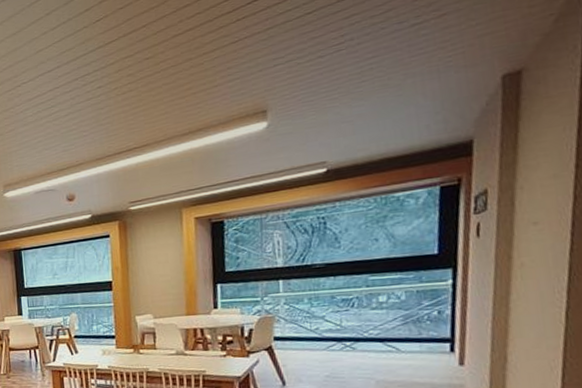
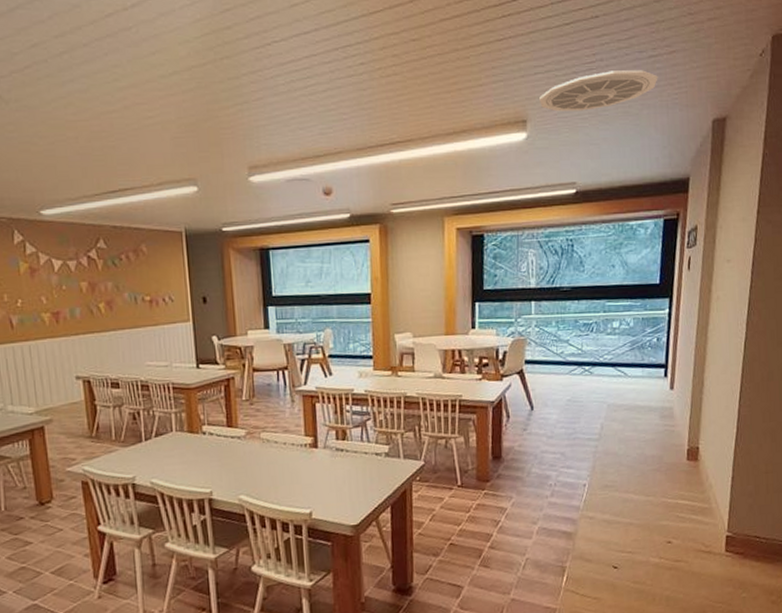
ceiling vent: none [280,40,425,98] -> present [539,70,658,112]

